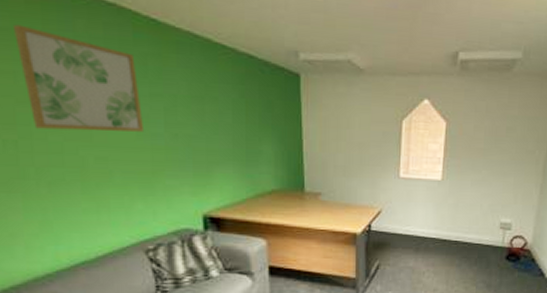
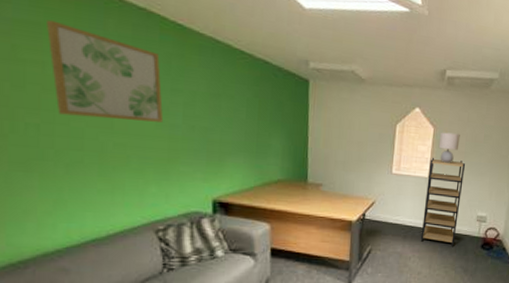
shelving unit: none [435,156,485,258] -> present [420,157,466,246]
lamp: none [452,126,478,163] -> present [438,132,460,163]

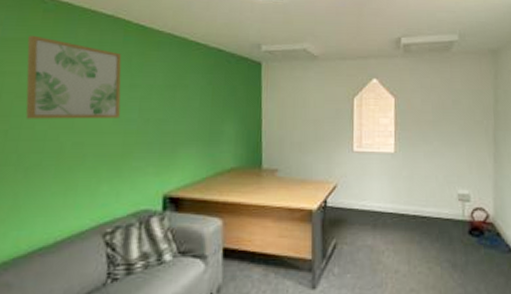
shelving unit: present [420,157,466,246] -> none [393,129,436,234]
lamp: present [438,132,460,163] -> none [401,101,425,135]

